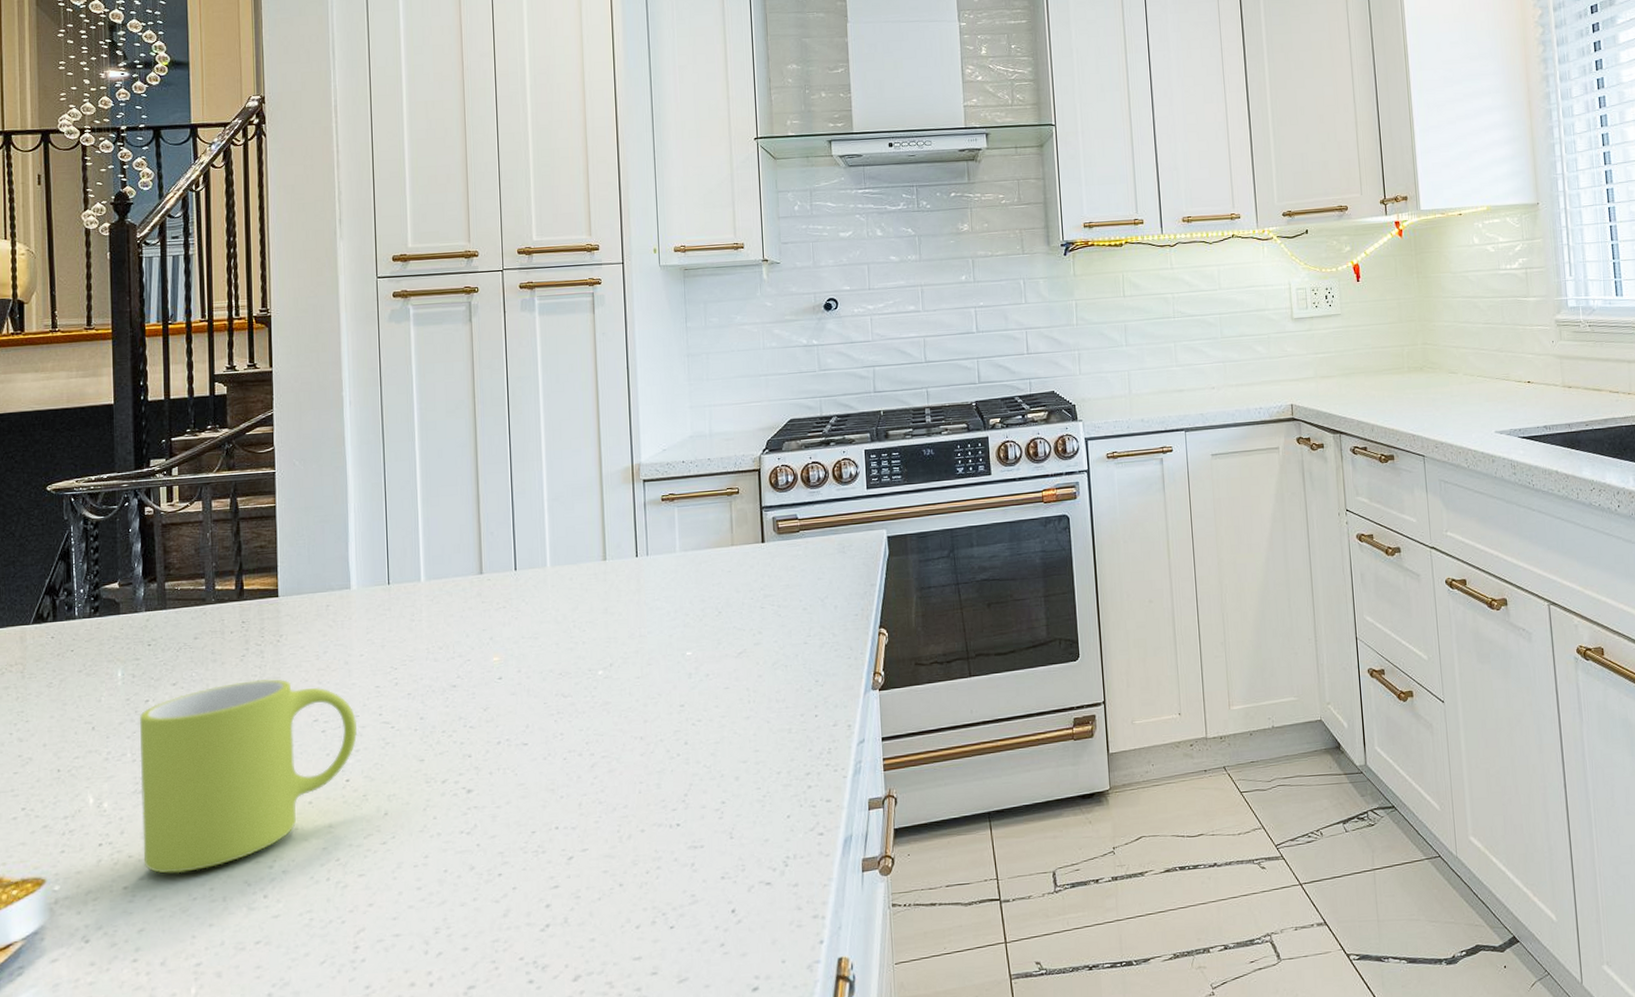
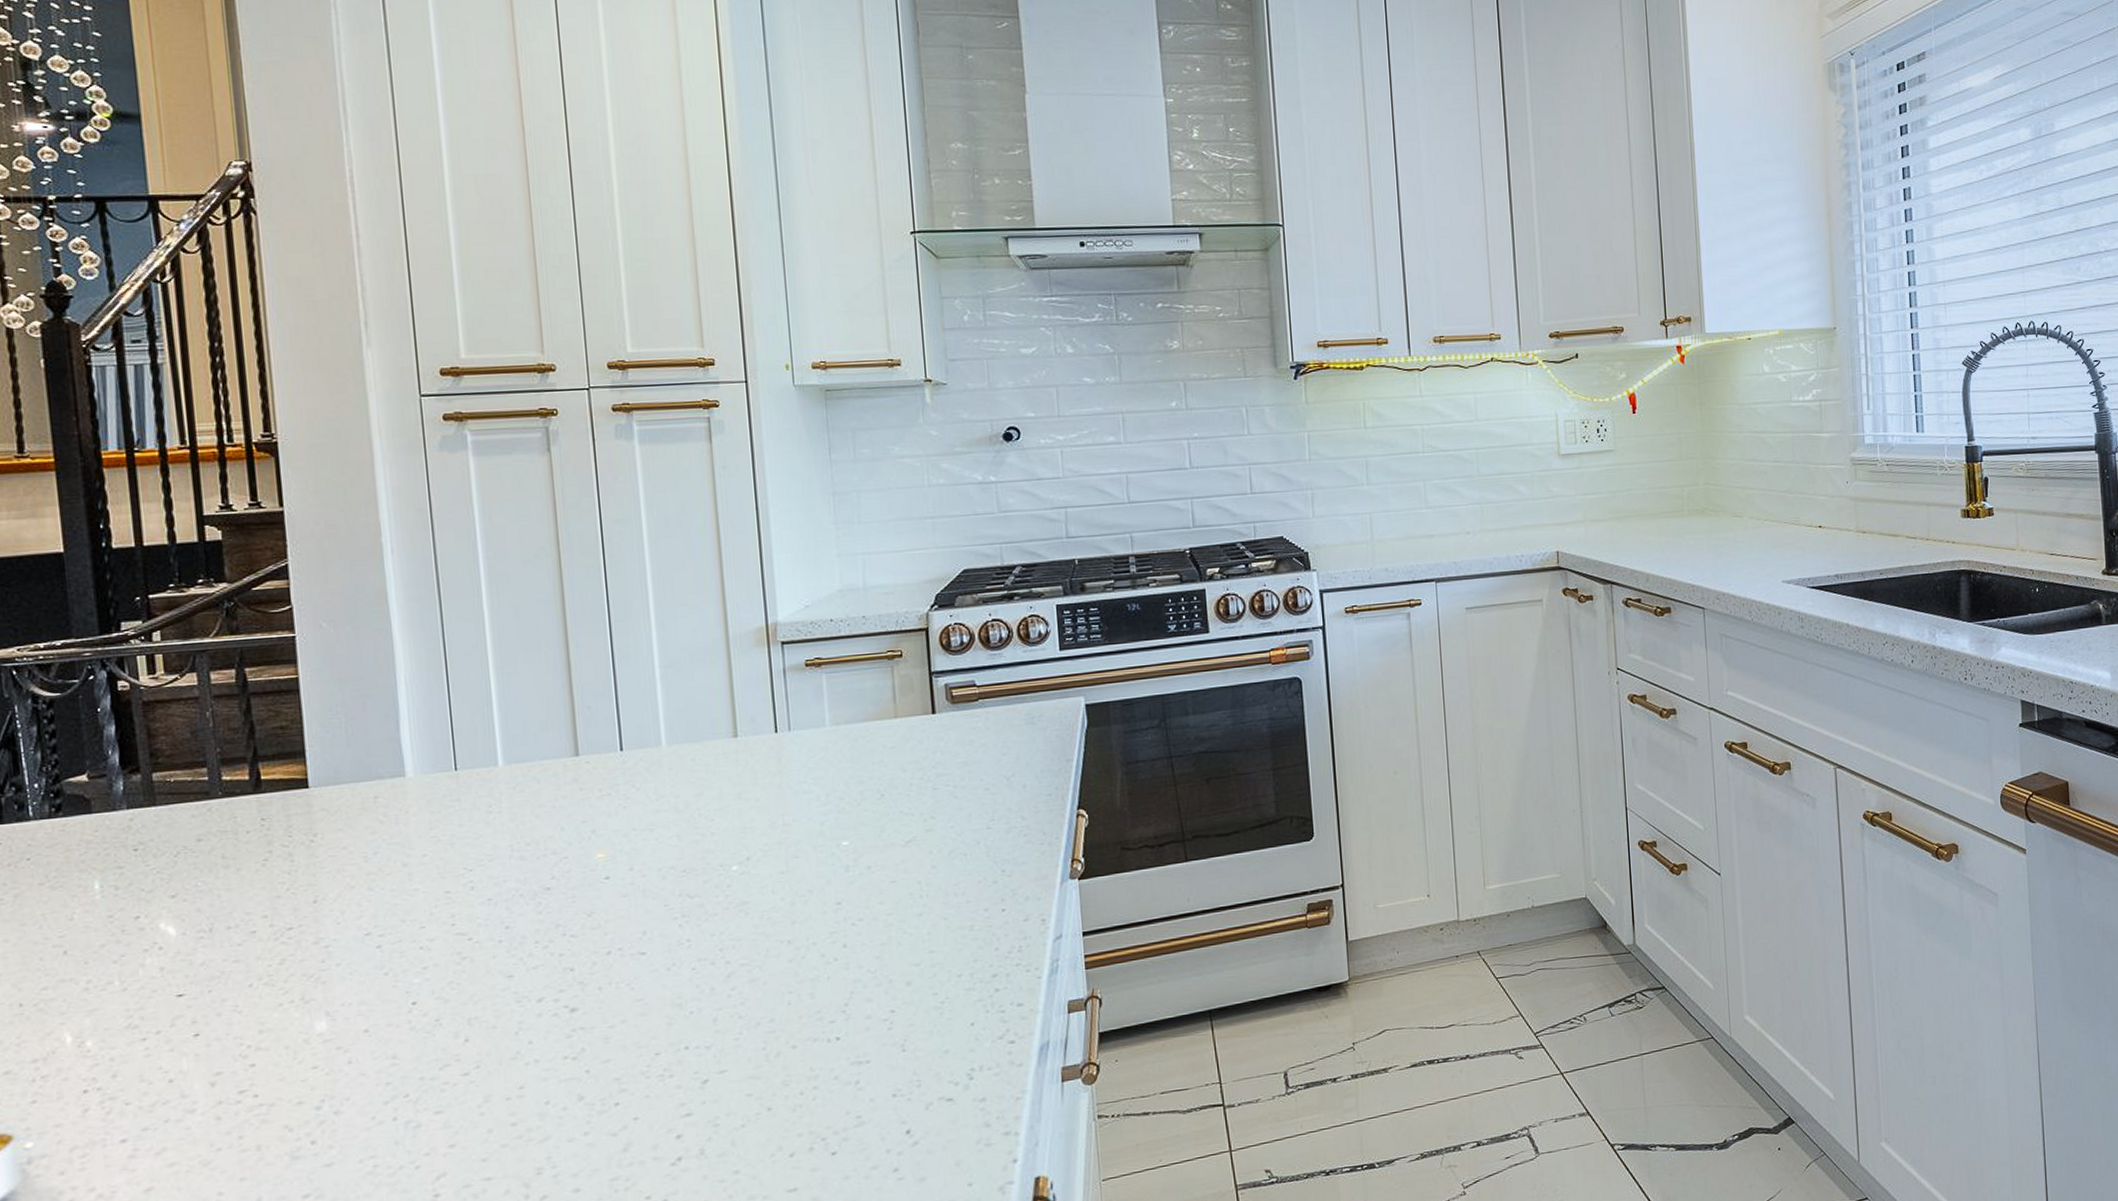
mug: present [140,679,358,874] -> none [129,886,425,1122]

